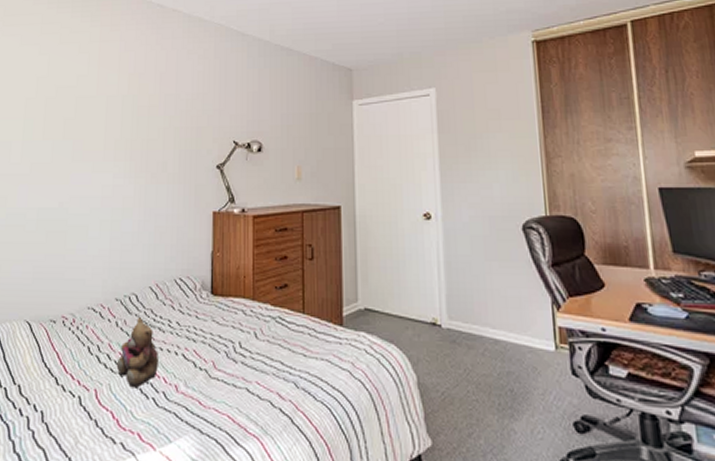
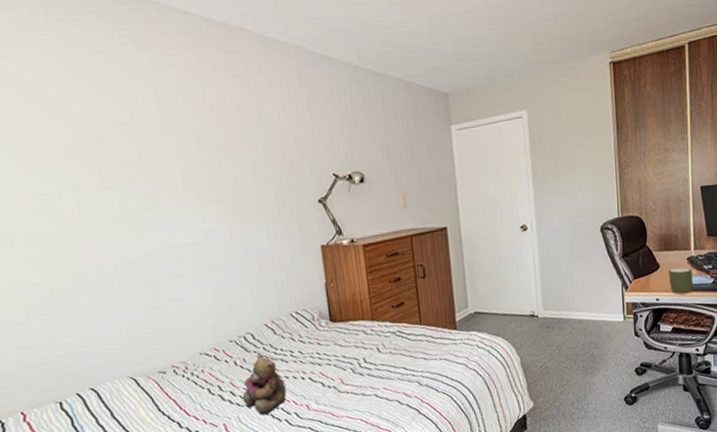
mug: none [618,290,656,330] -> present [668,267,693,295]

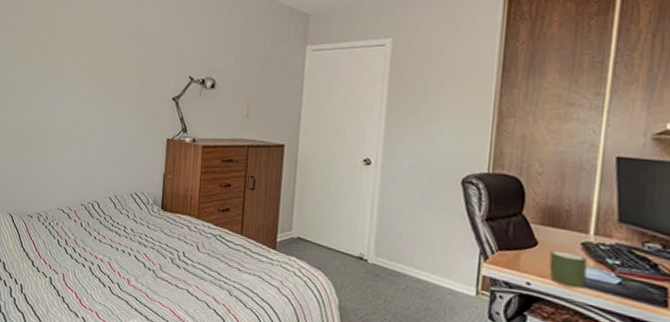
teddy bear: present [242,353,287,416] -> none [80,221,115,277]

